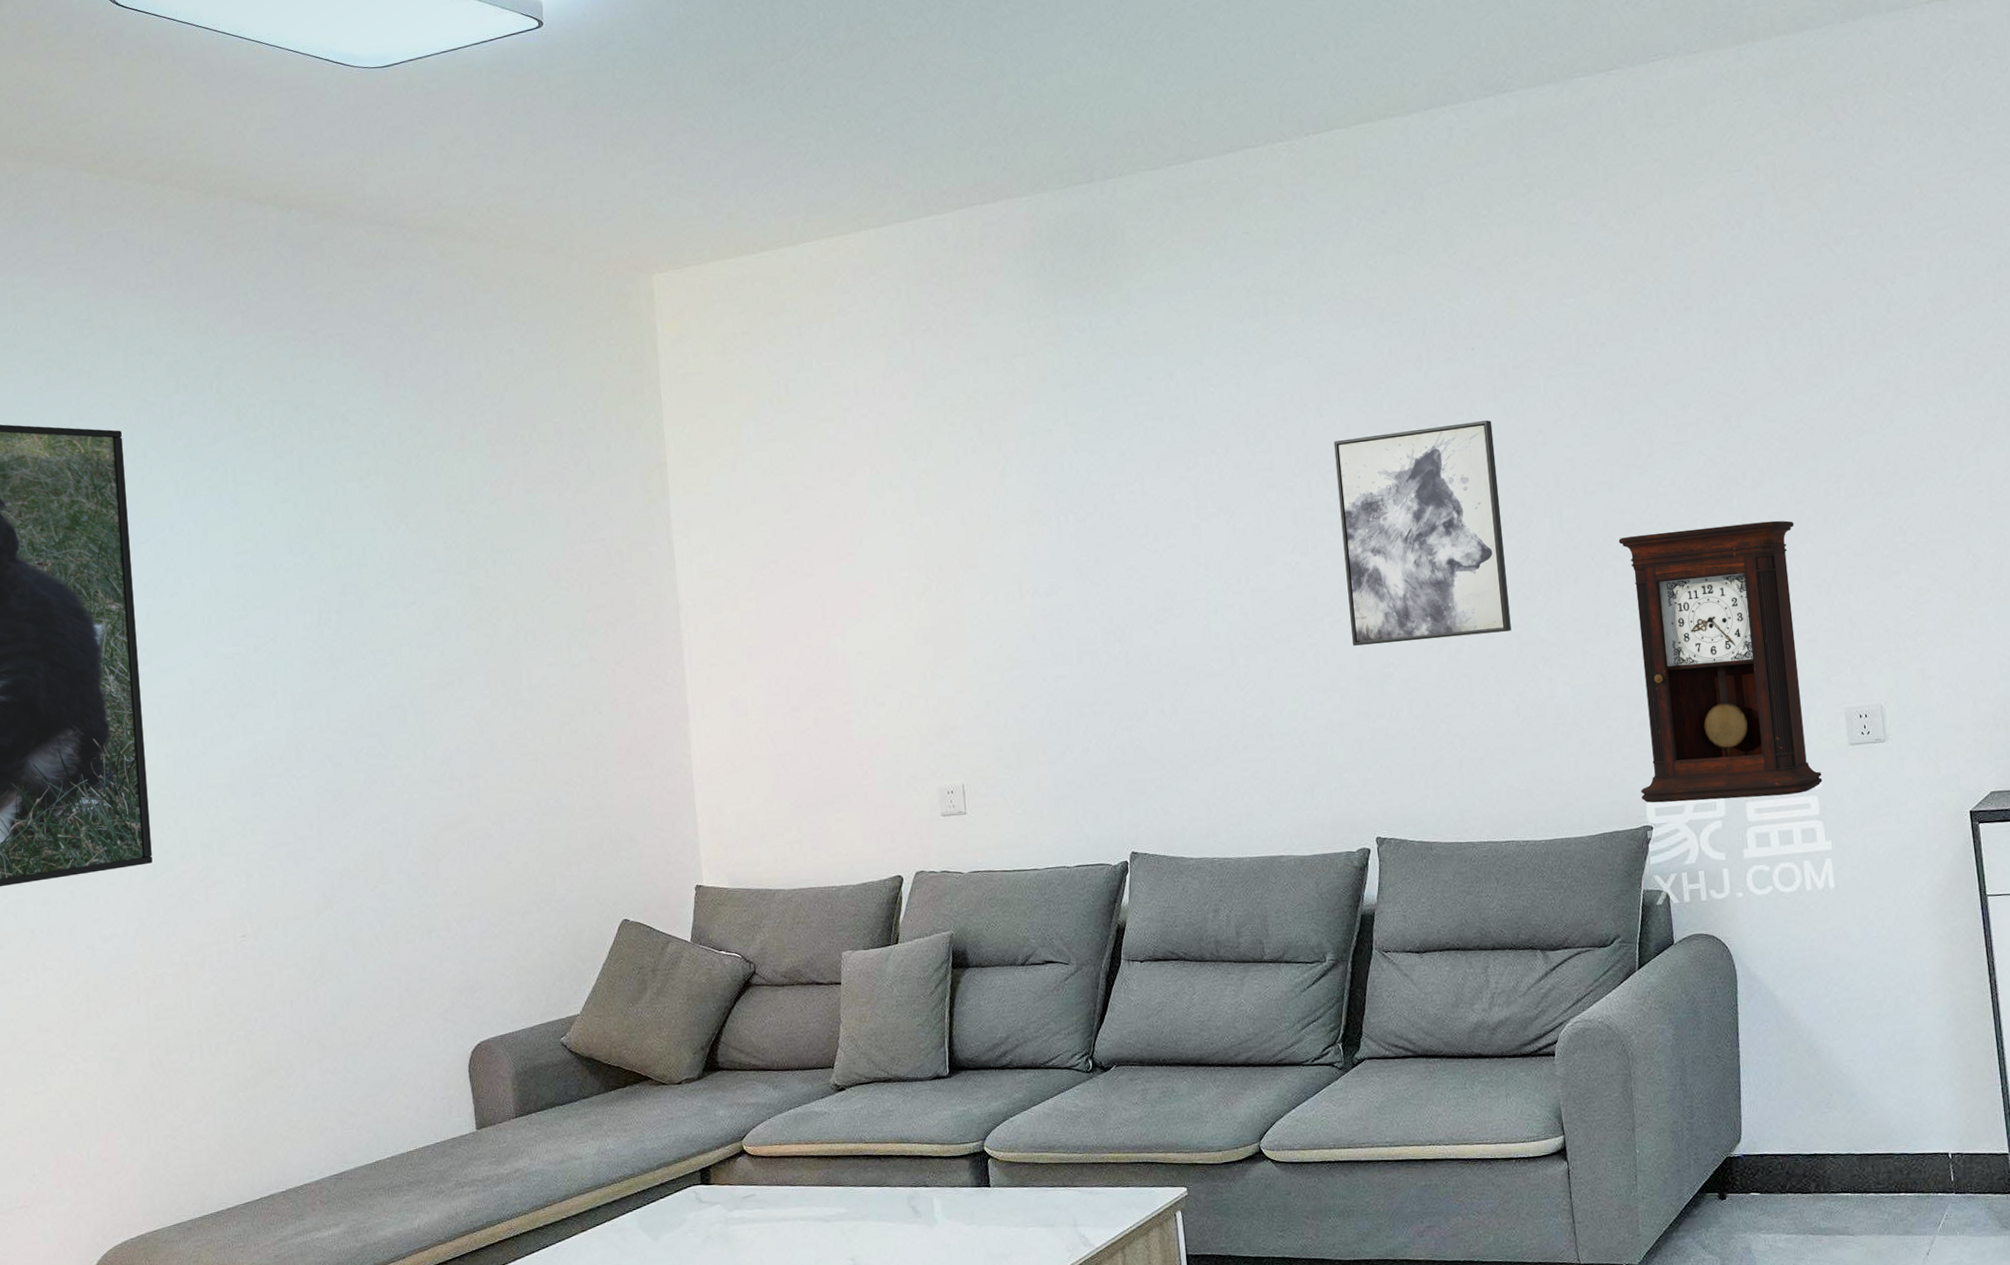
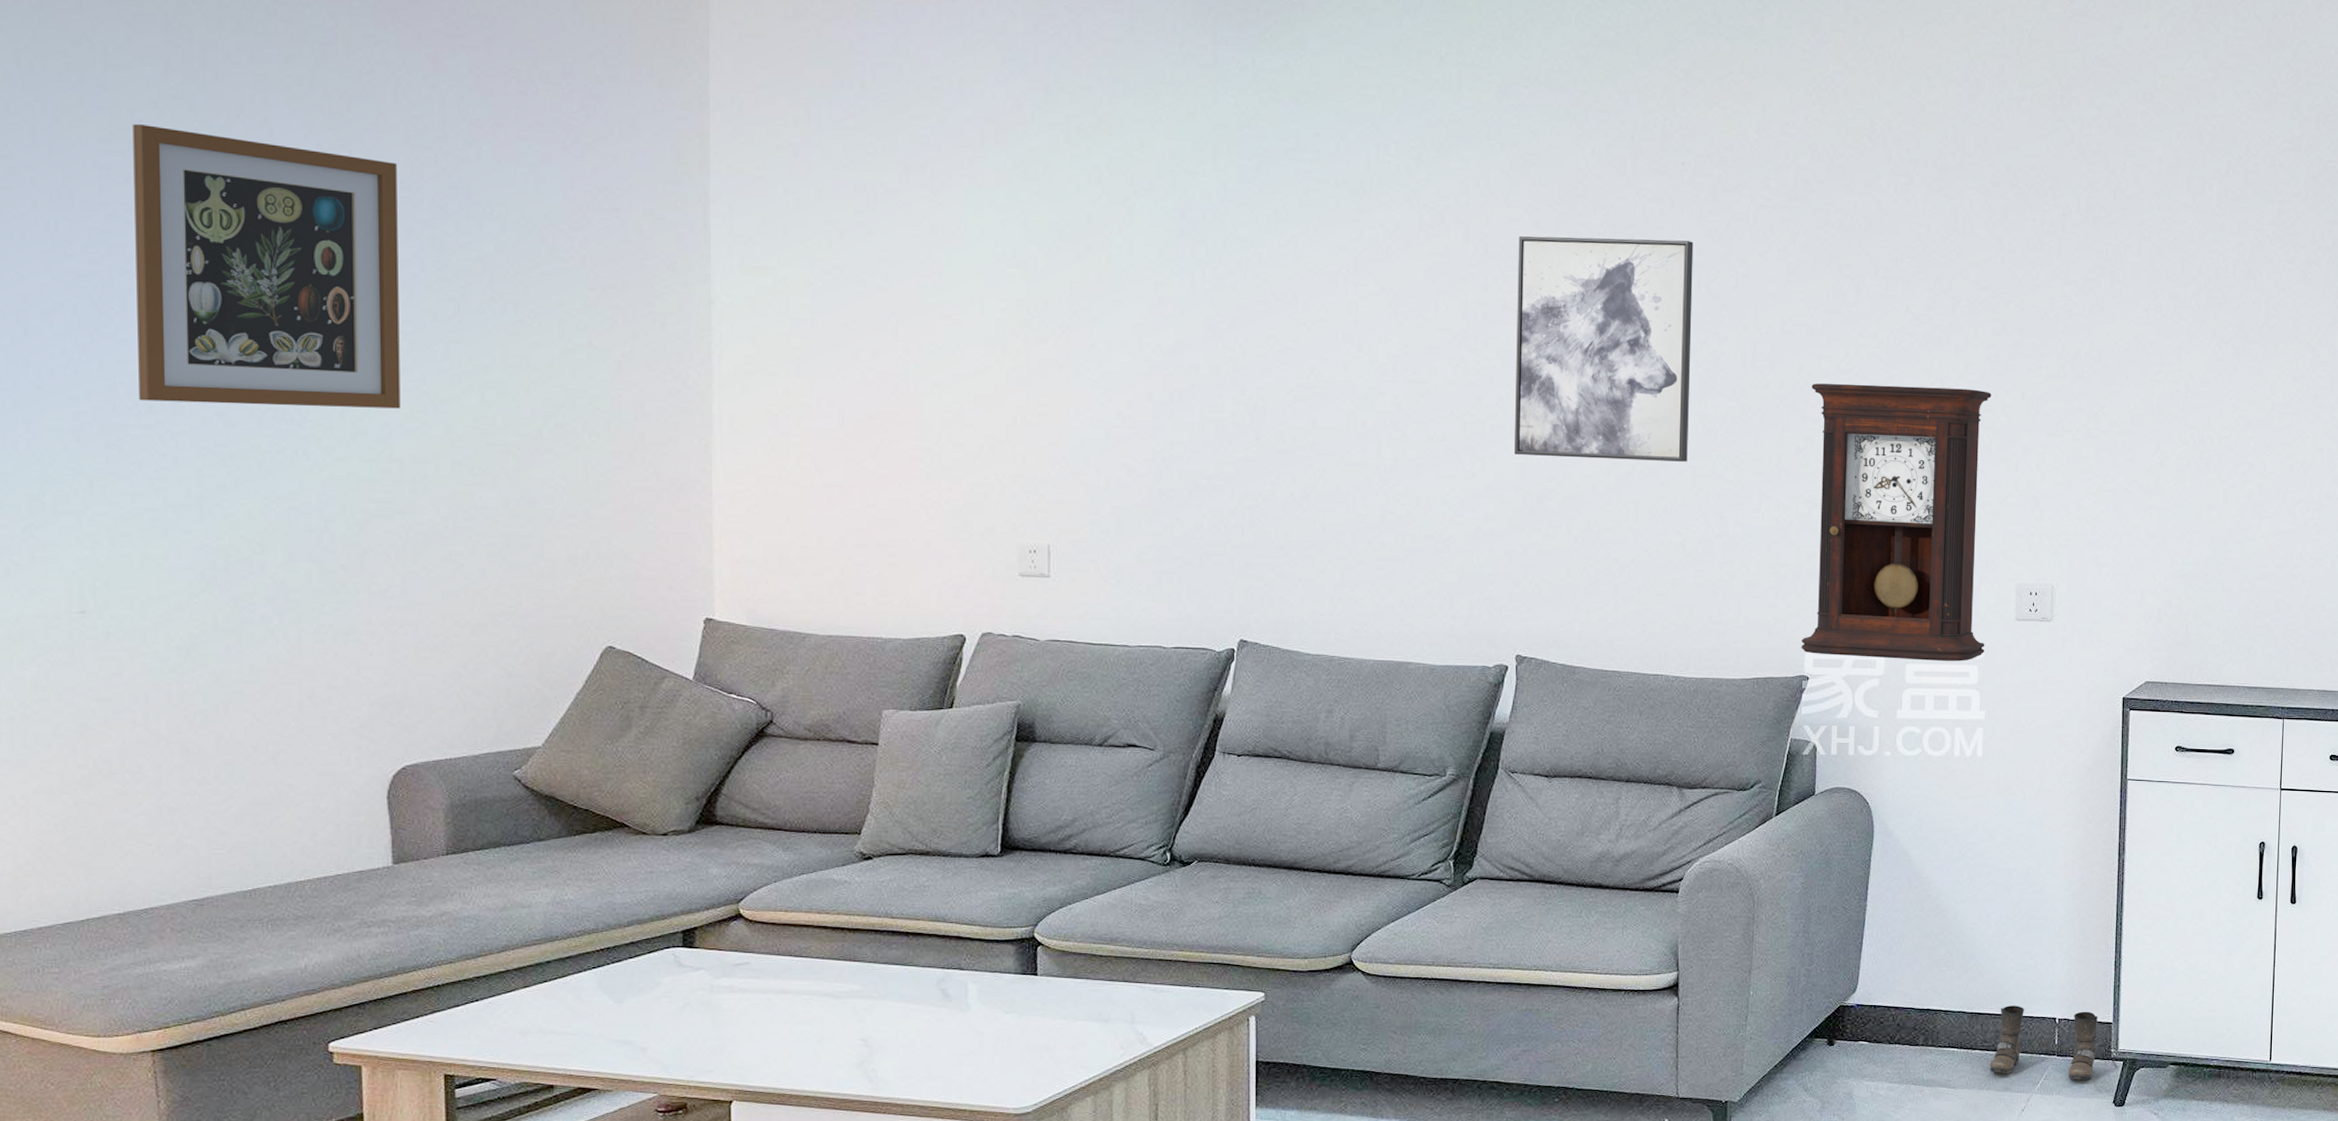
wall art: none [256,526,457,754] -> present [133,124,401,409]
boots: none [1886,1143,1996,1219] -> present [1989,1006,2098,1081]

